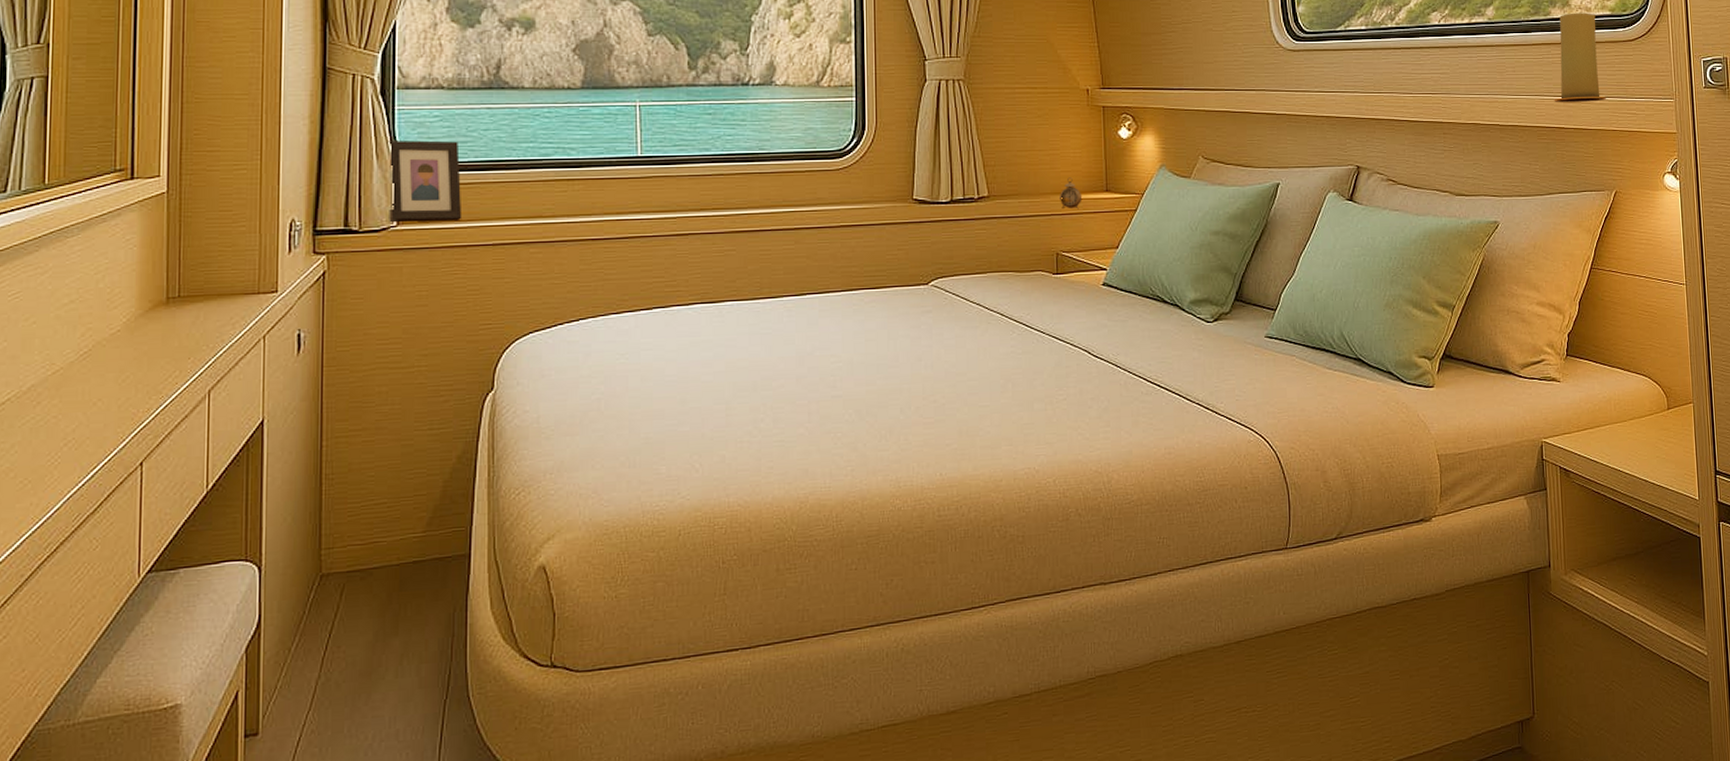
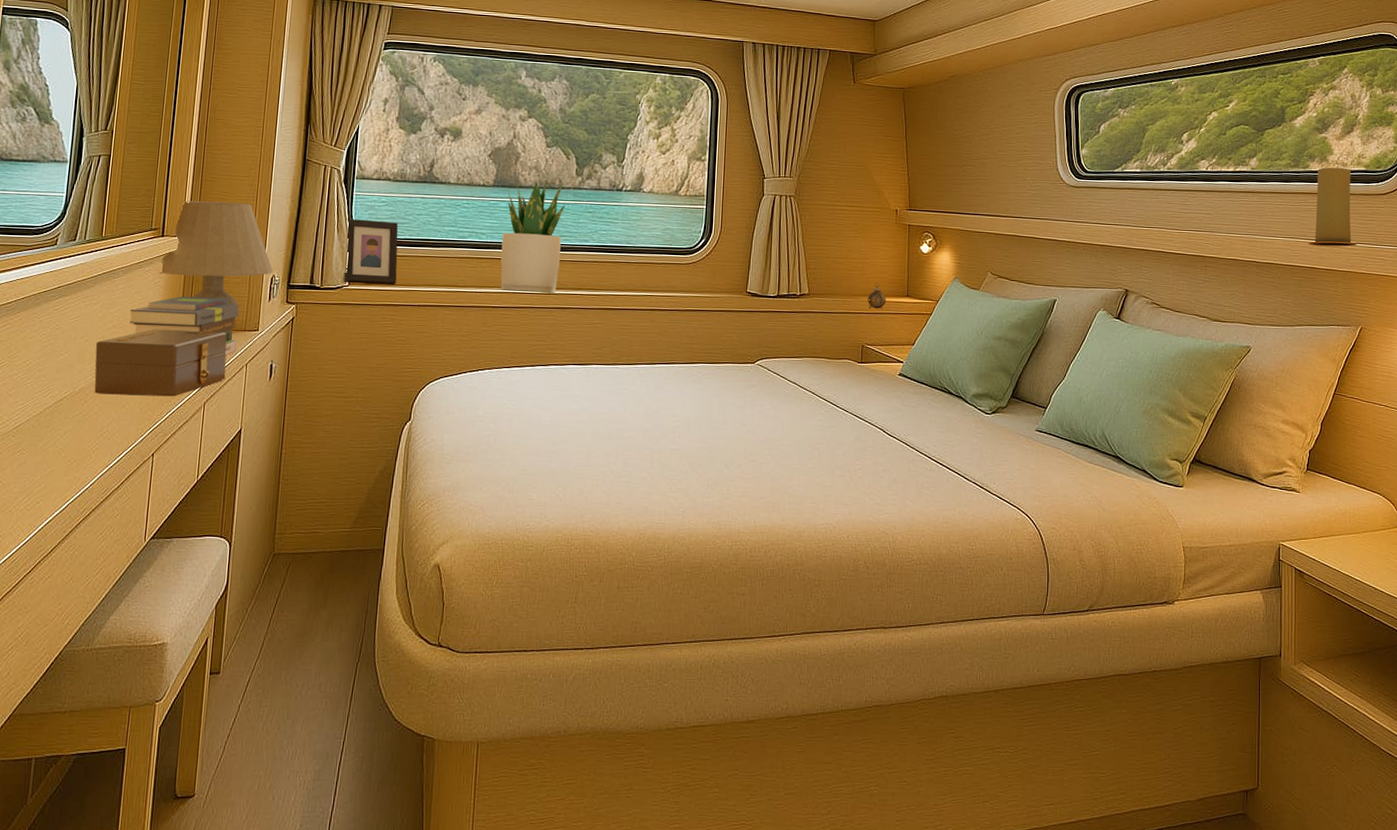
jewelry box: none [46,297,236,392] -> present [94,329,227,397]
books: none [94,253,249,327] -> present [130,296,239,355]
table lamp: none [132,129,292,262] -> present [159,200,274,305]
planter: none [598,75,677,219] -> present [500,179,566,294]

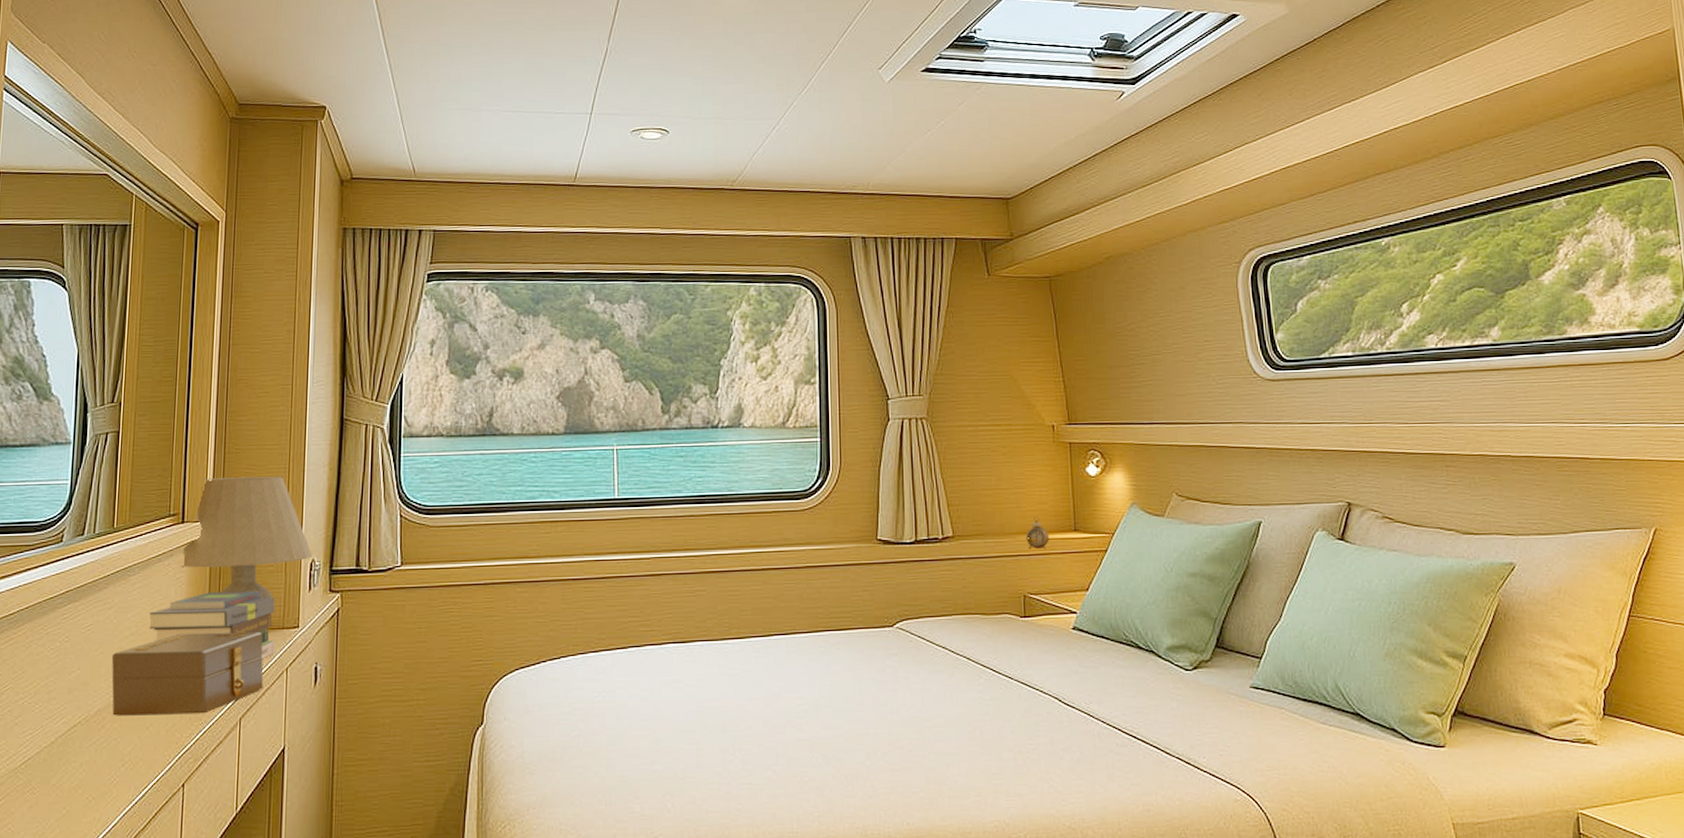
picture frame: present [343,219,398,285] -> none [393,485,457,563]
planter: present [500,179,566,294] -> none [578,420,652,559]
candle: present [1308,167,1358,247] -> none [1575,330,1640,431]

